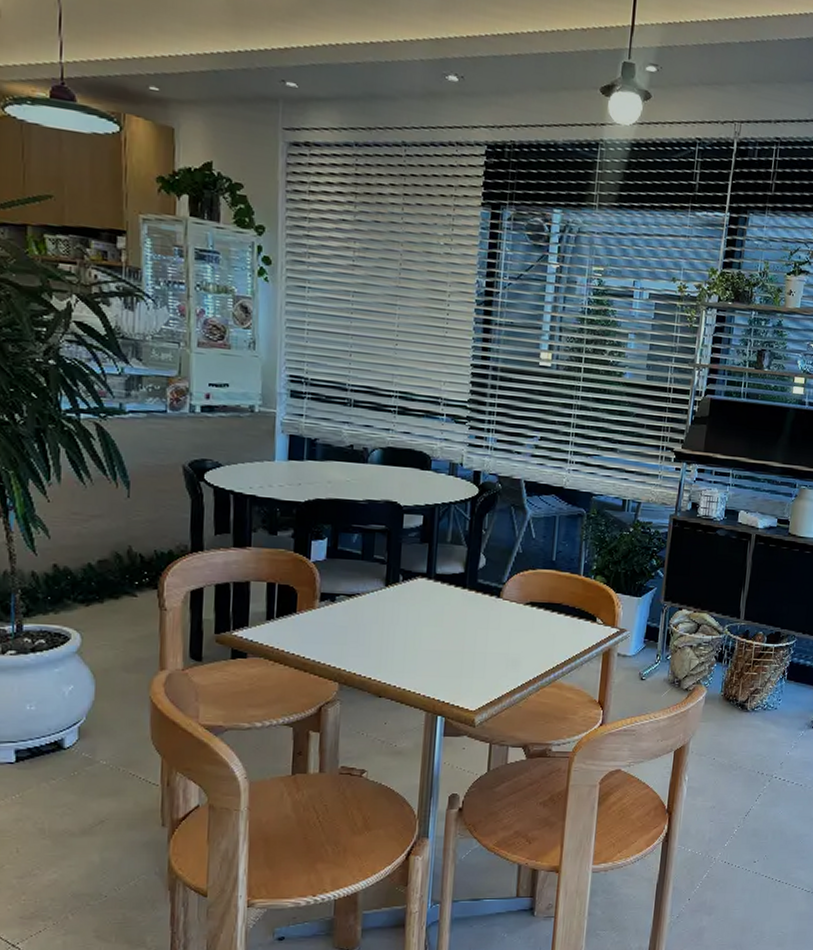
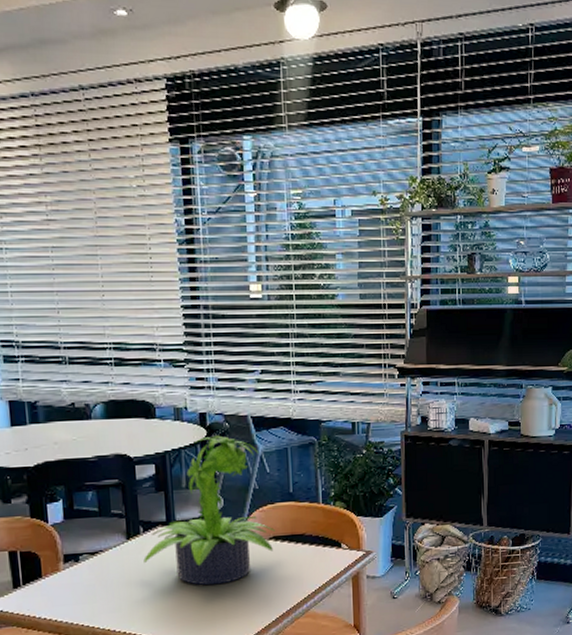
potted plant: none [399,494,534,643] -> present [143,435,276,586]

